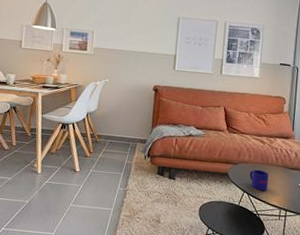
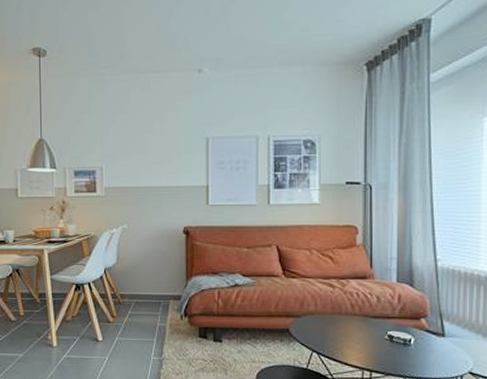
mug: present [249,169,269,190] -> none [318,321,344,347]

